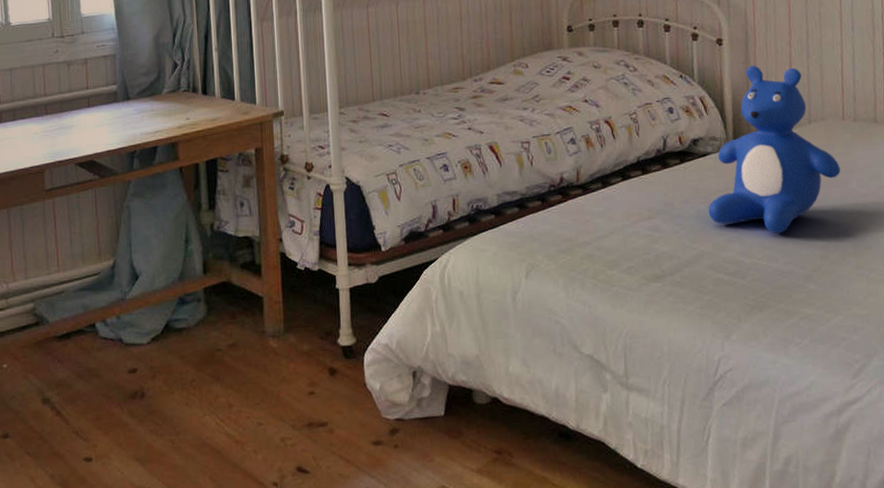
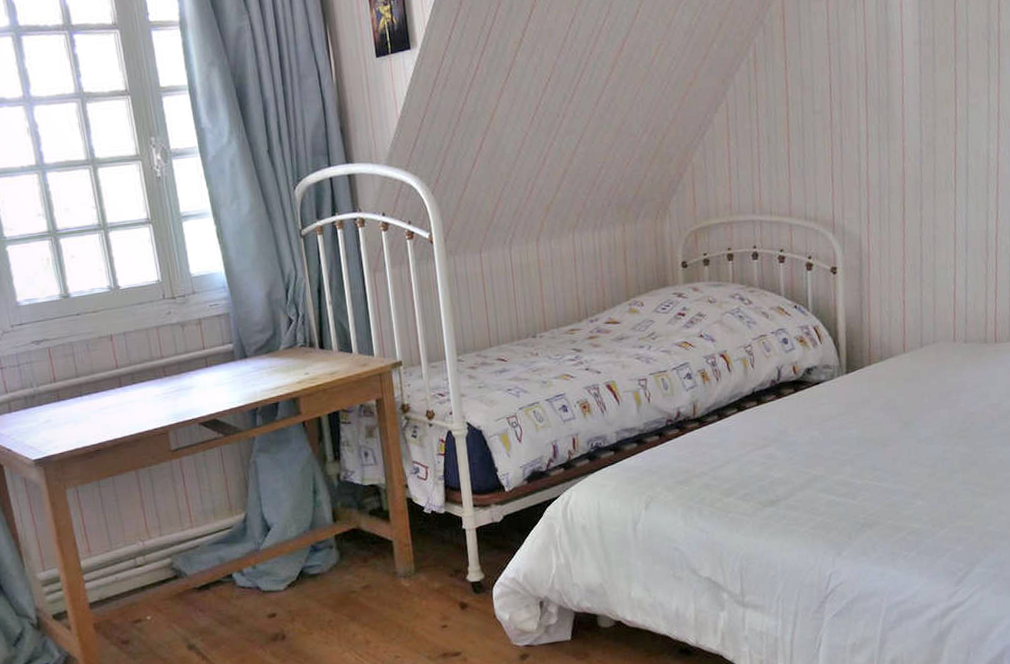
teddy bear: present [708,65,841,234] -> none [821,292,950,456]

